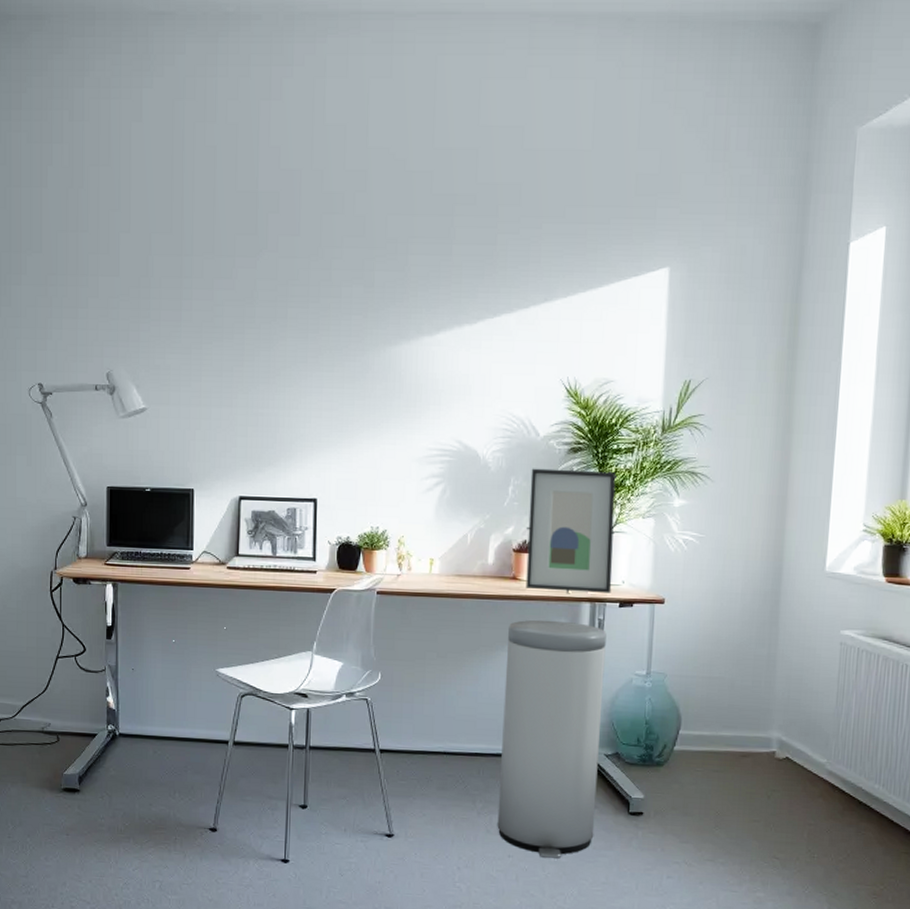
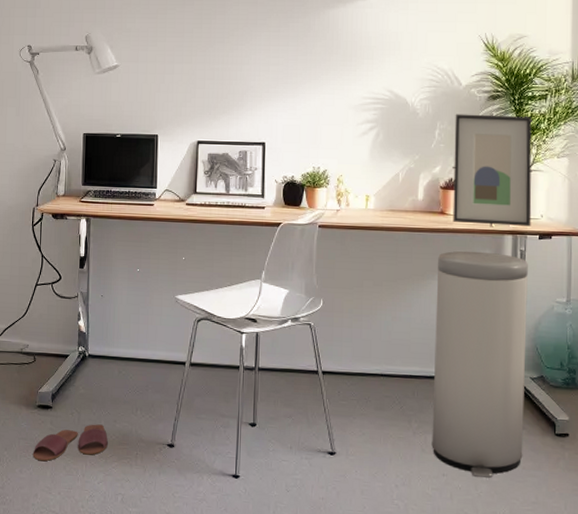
slippers: none [59,808,143,848] -> present [33,424,108,462]

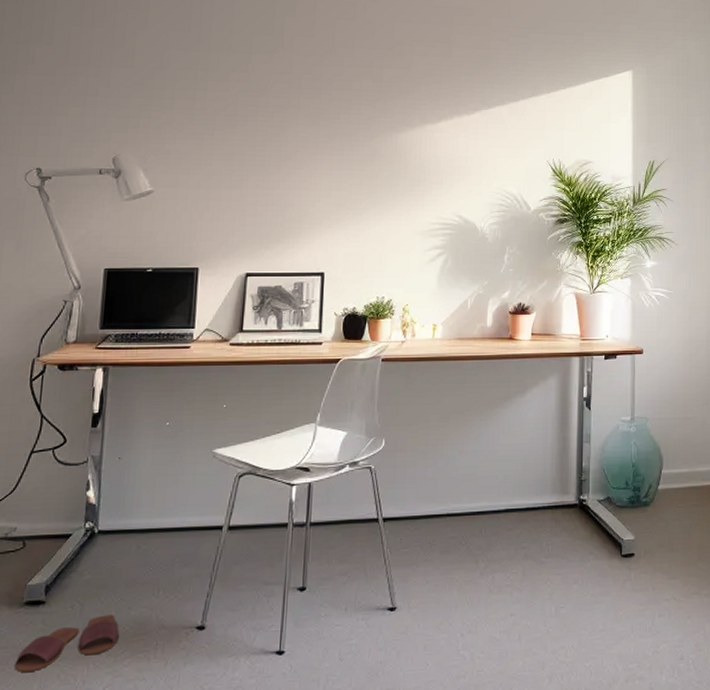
pedal bin: present [431,251,528,479] -> none [499,375,594,613]
picture frame: present [452,114,533,227] -> none [521,238,598,349]

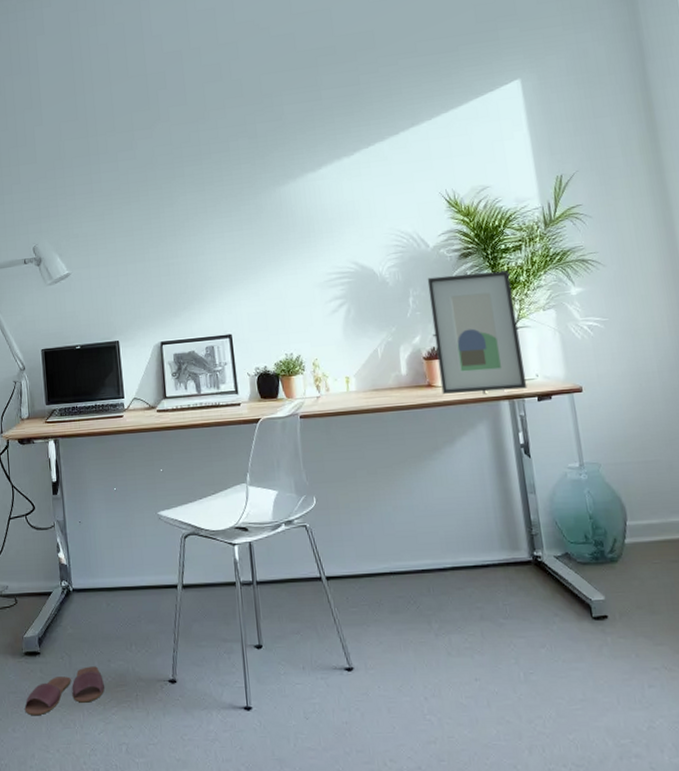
picture frame: none [521,238,598,349] -> present [427,270,528,395]

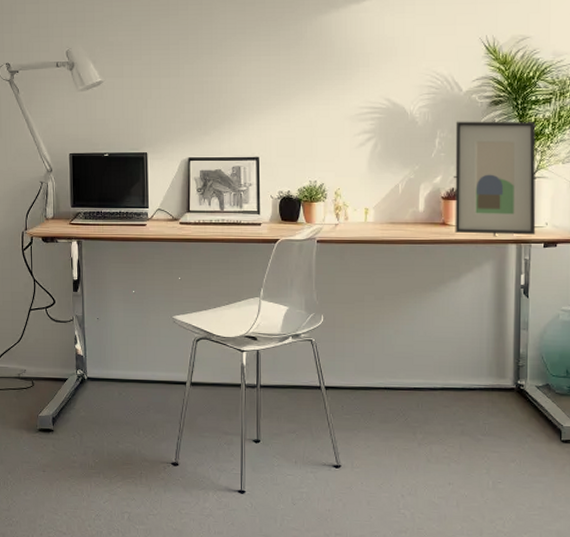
slippers: present [24,666,104,716] -> none [36,445,111,484]

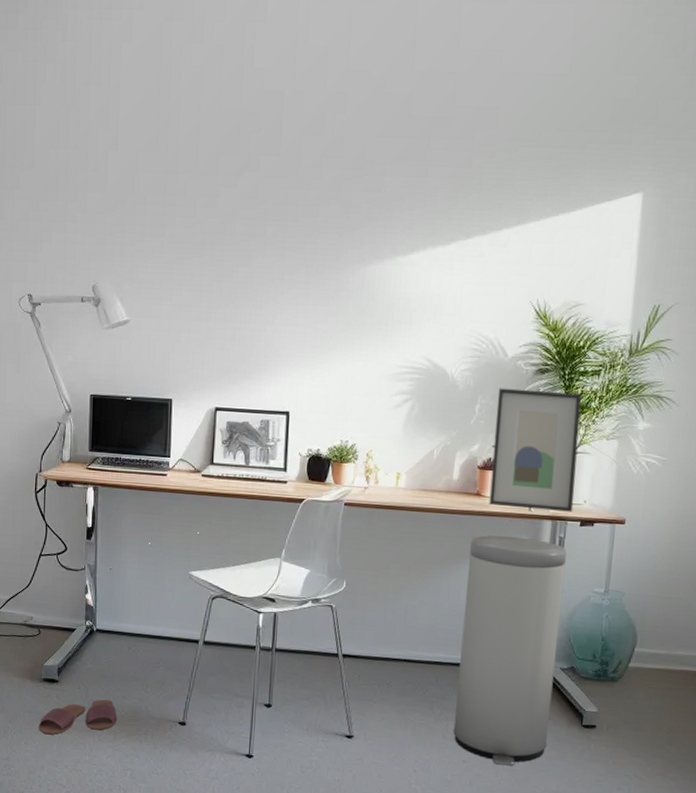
slippers: none [36,445,111,484] -> present [38,699,117,735]
pedal bin: none [437,261,533,486] -> present [453,535,567,767]

